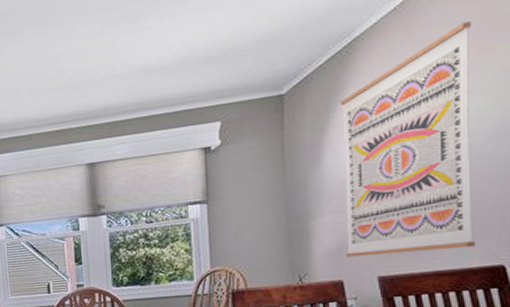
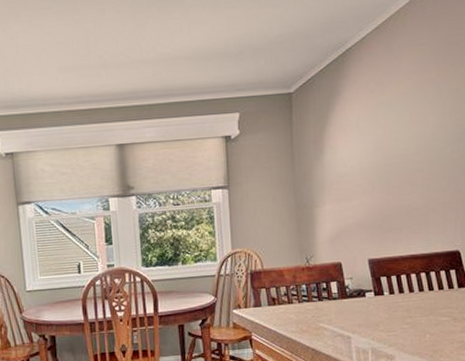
wall art: present [340,21,475,258] -> none [337,45,439,242]

